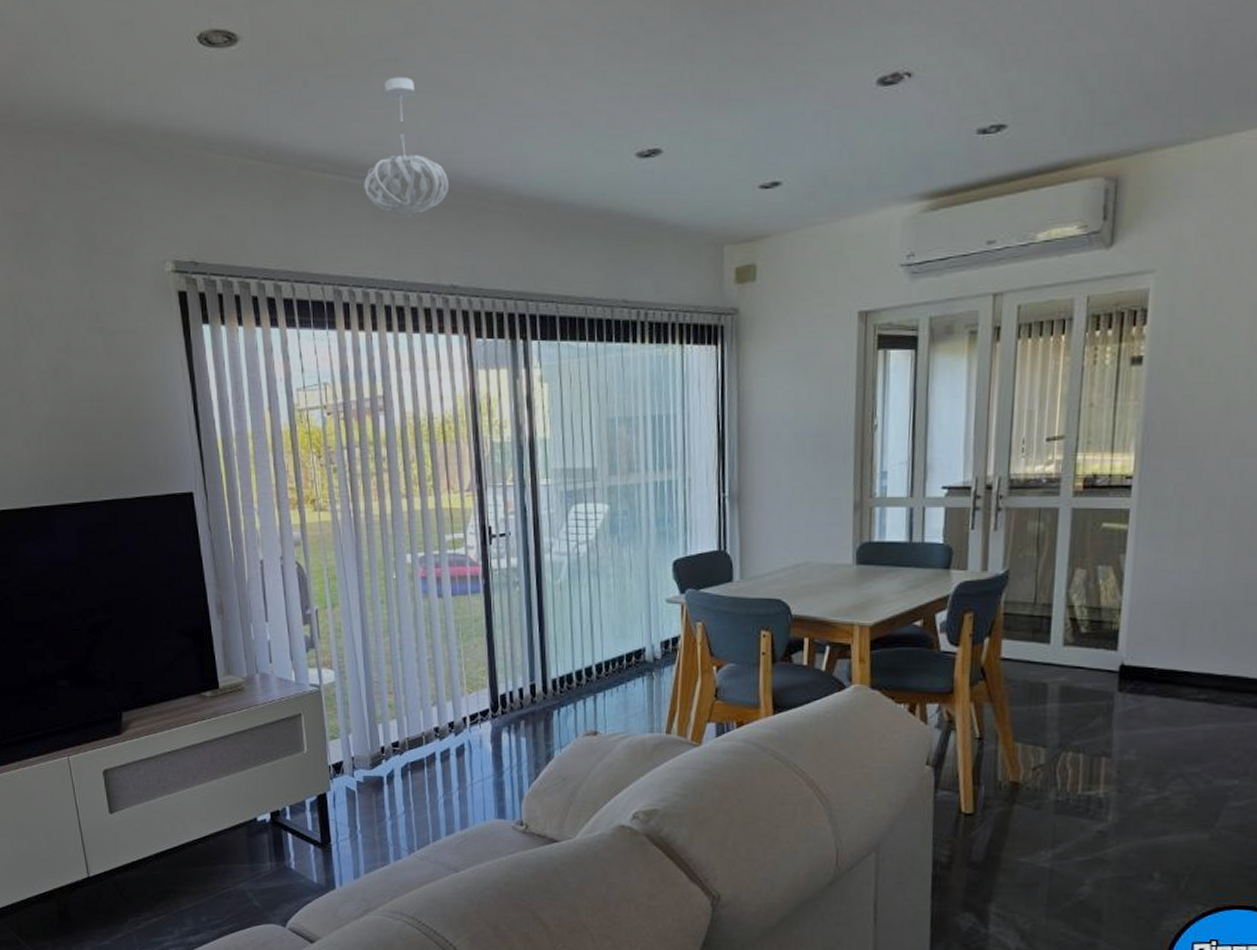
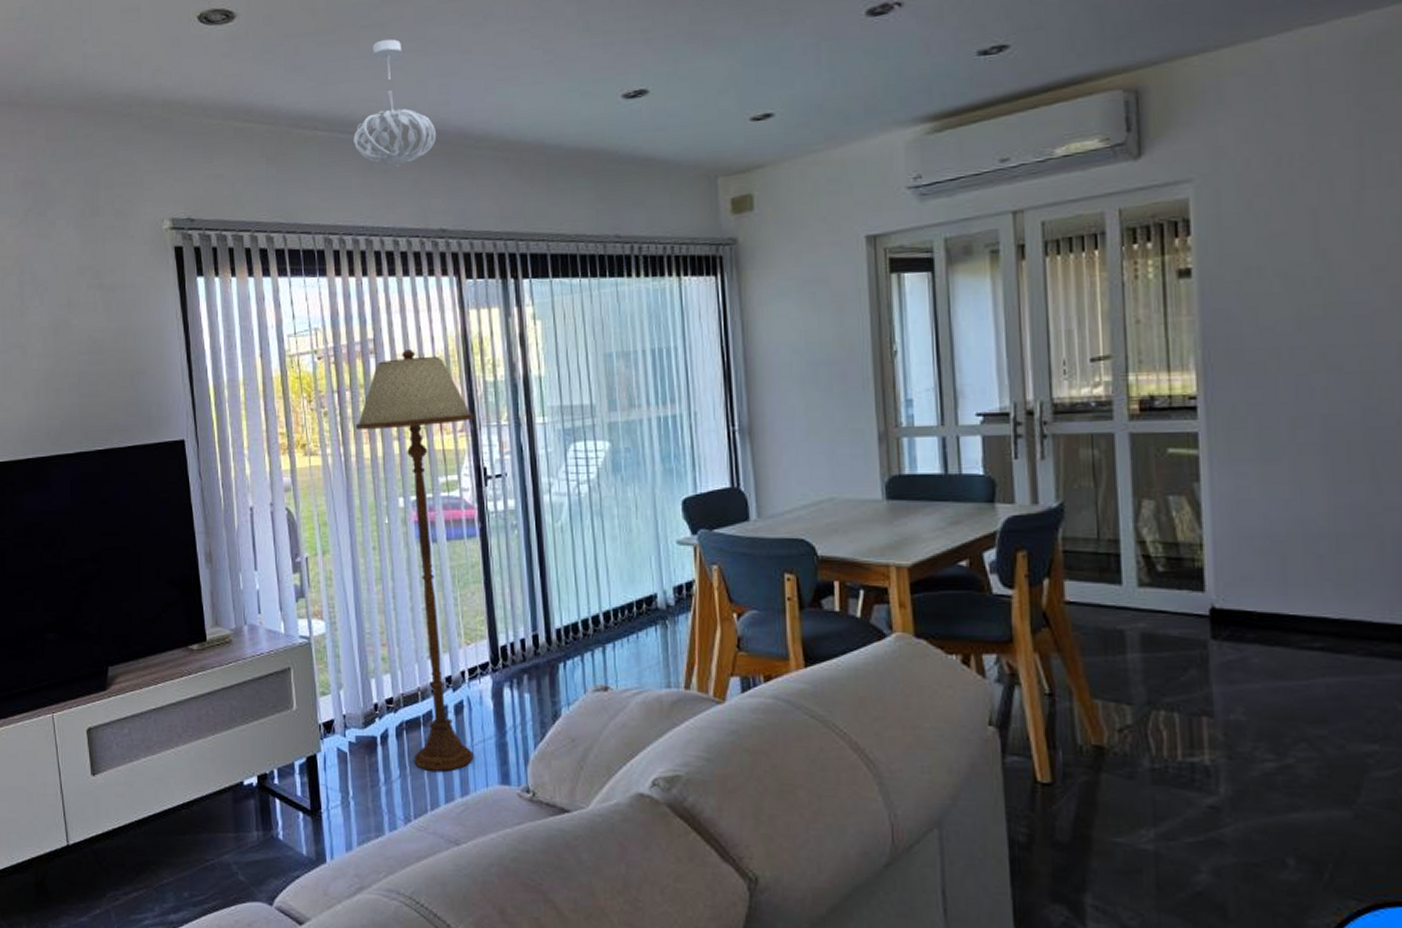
floor lamp: none [364,408,481,807] -> present [355,349,475,771]

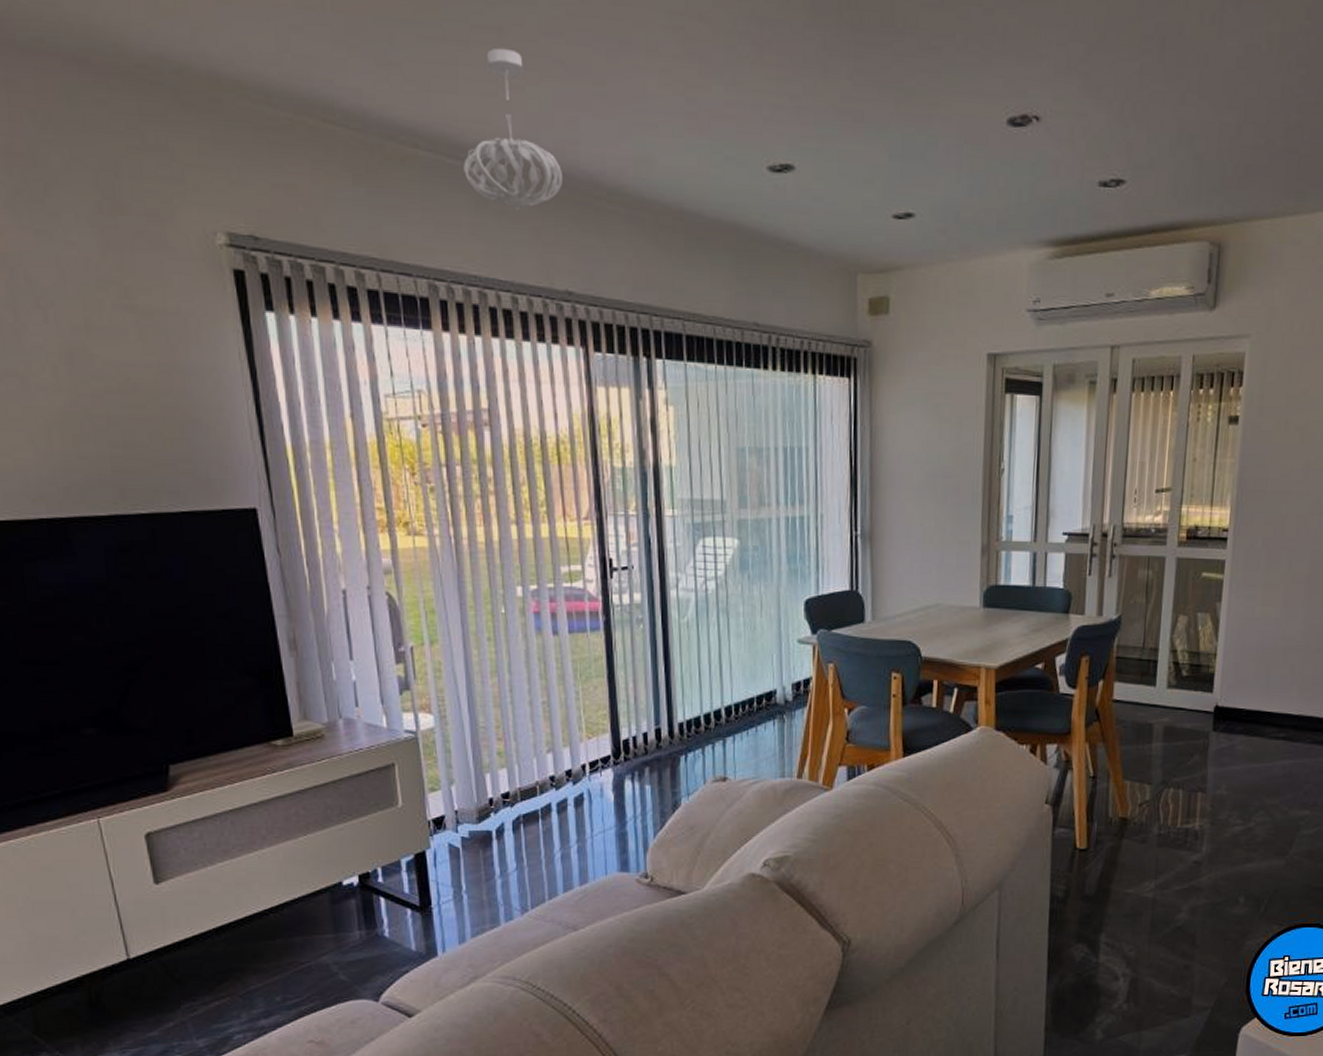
floor lamp: present [355,349,475,771] -> none [467,425,601,862]

